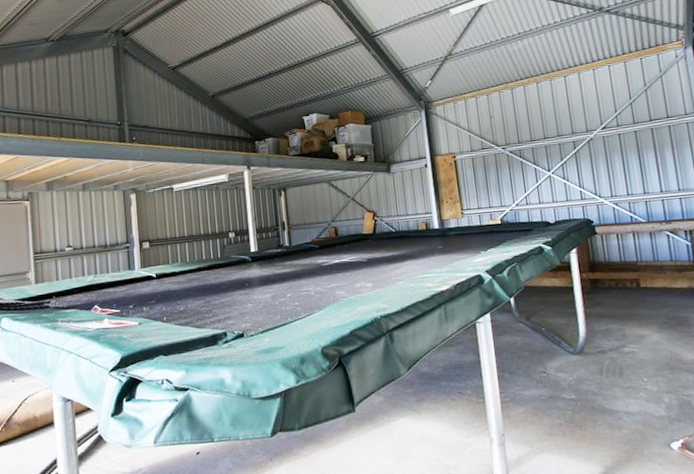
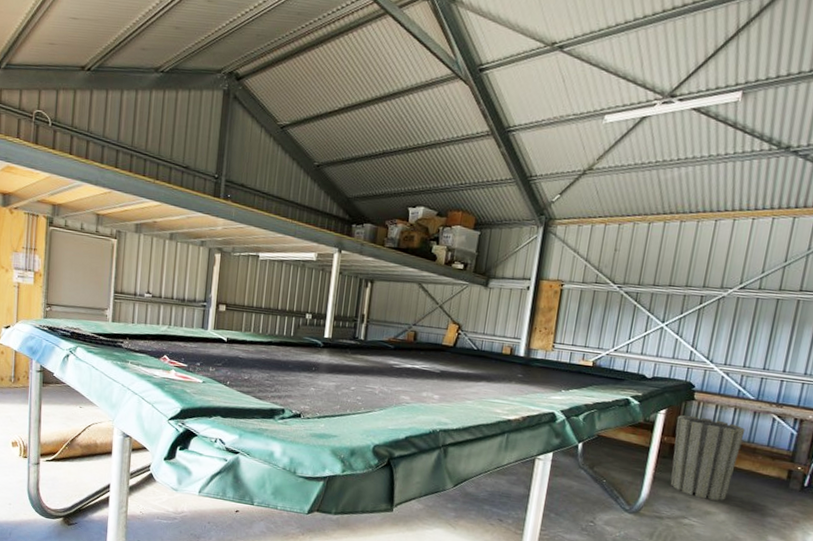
trash can: none [587,247,653,324] -> present [670,415,746,501]

